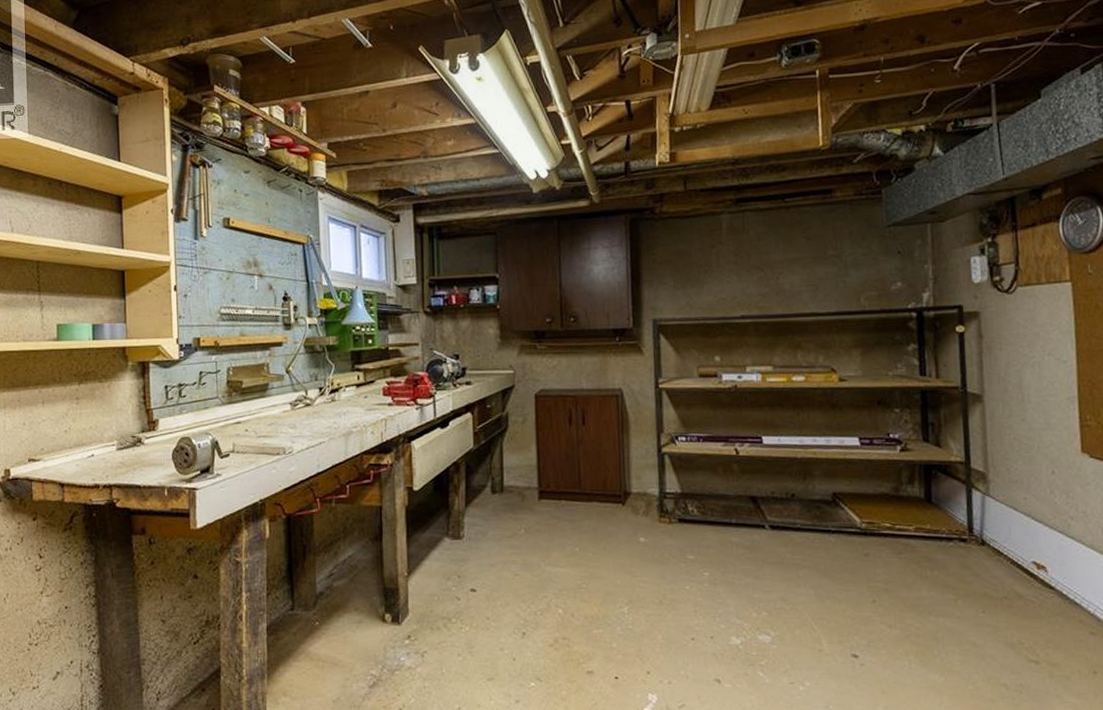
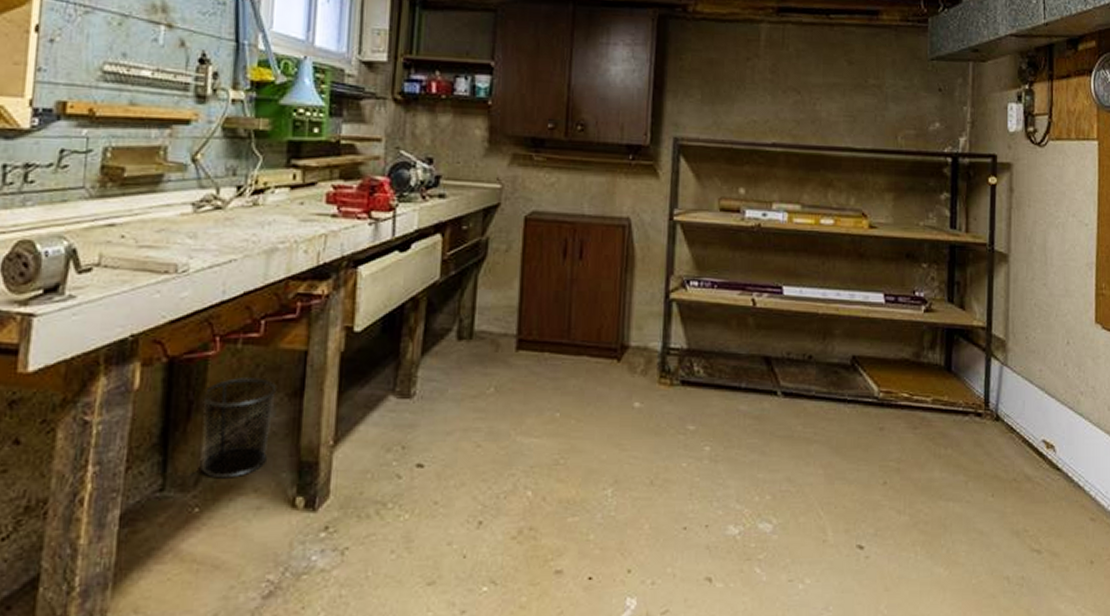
waste bin: none [313,527,364,601] -> present [201,378,278,479]

